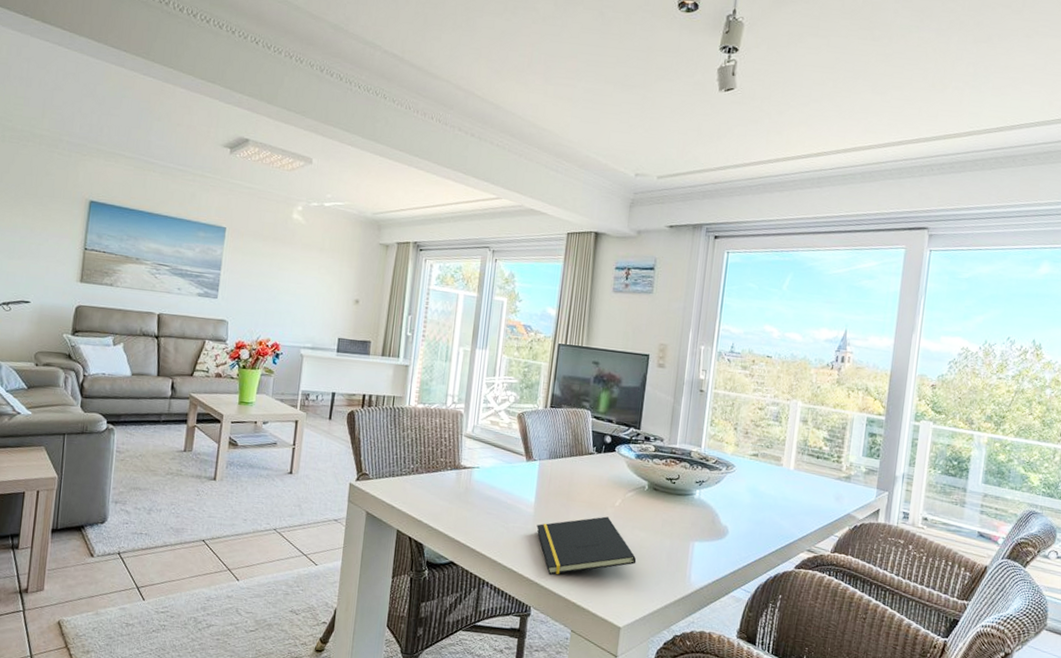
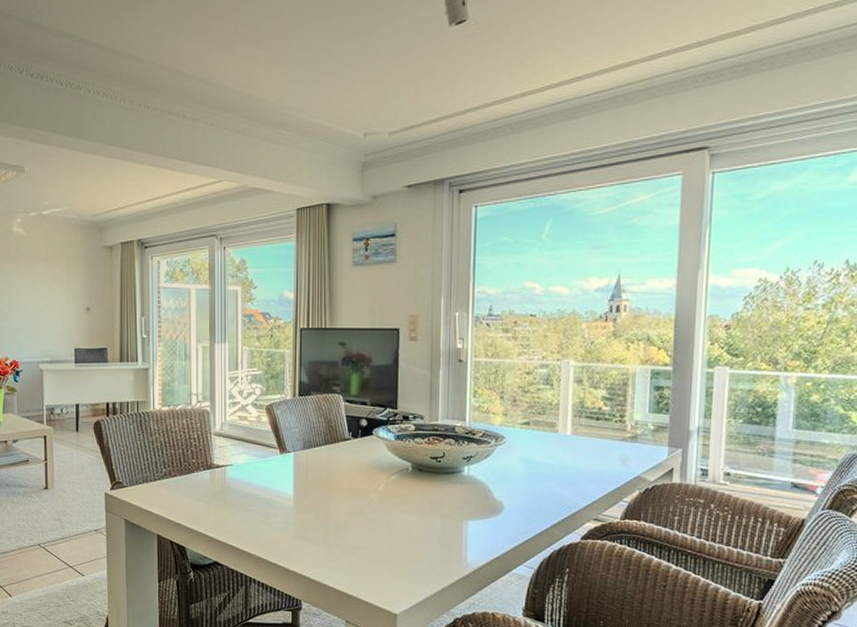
notepad: present [536,516,637,575] -> none [298,503,407,567]

